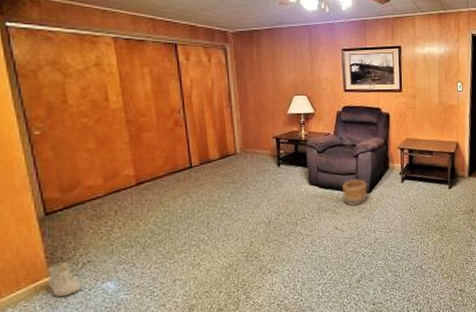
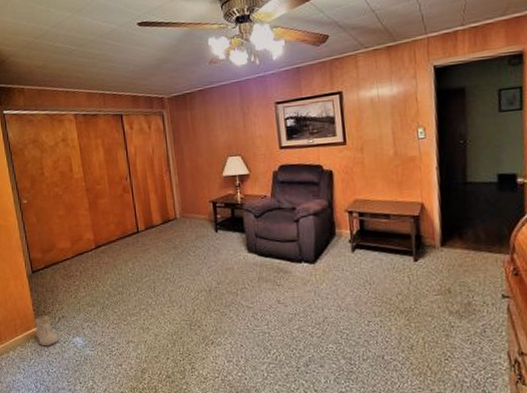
basket: present [342,179,368,206] -> none [283,247,313,278]

